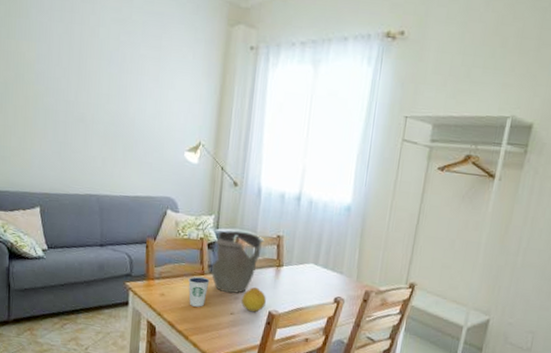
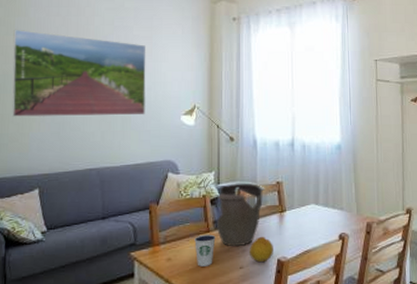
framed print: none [13,32,153,146] -> present [11,29,146,117]

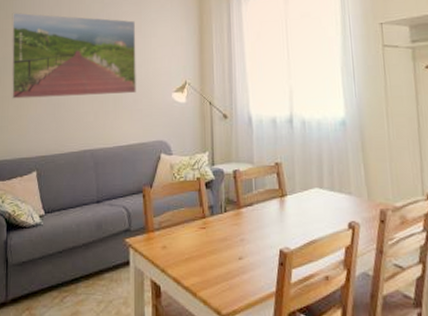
dixie cup: present [194,234,216,267] -> none [190,220,212,256]
decorative bowl: present [216,182,265,247] -> none [210,164,263,235]
fruit: present [250,236,273,263] -> none [249,223,275,253]

